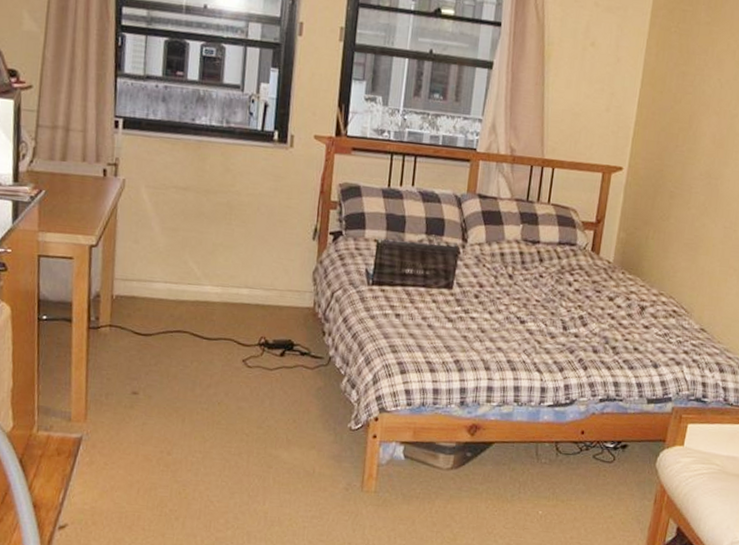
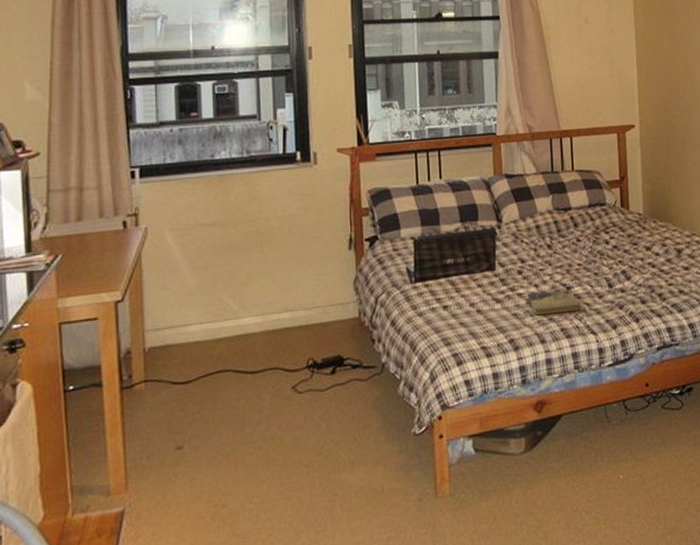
book: none [478,318,531,347] -> present [526,289,581,316]

